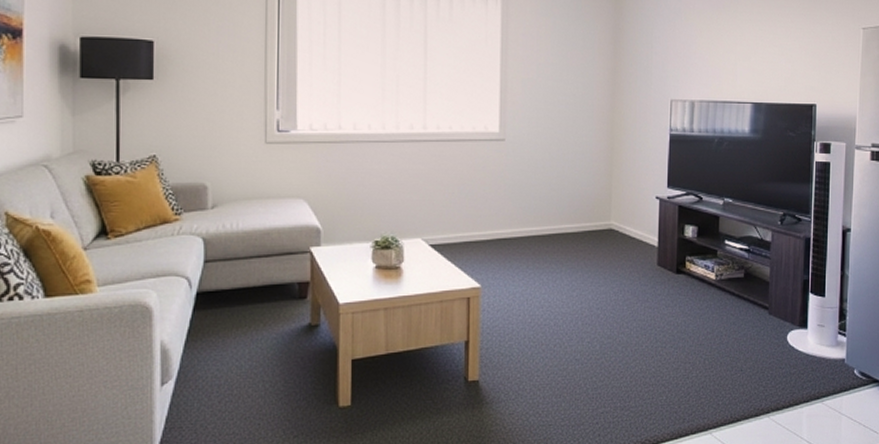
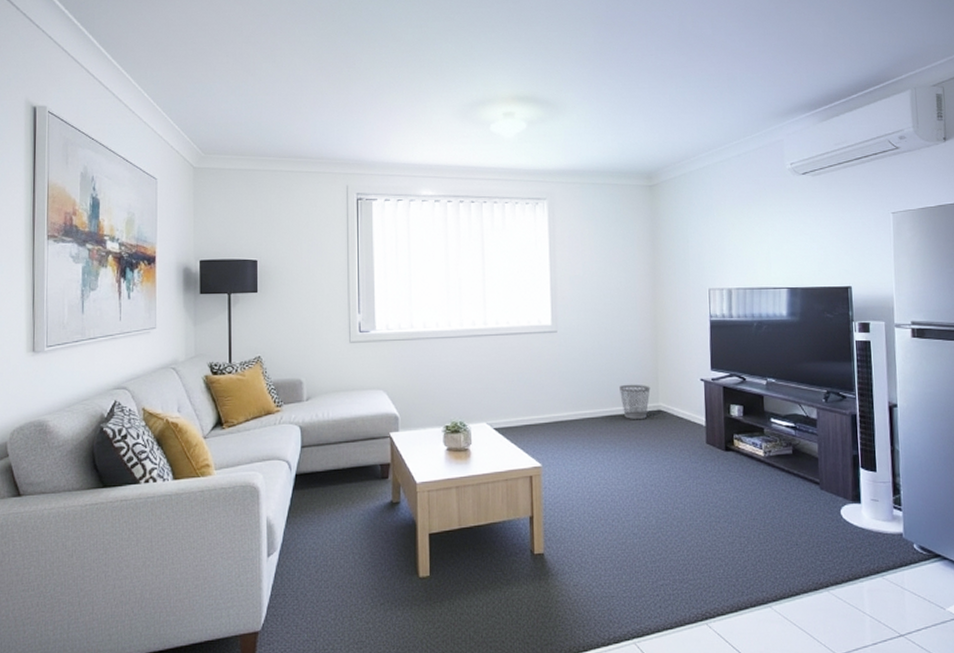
wastebasket: none [570,200,603,239] -> present [620,384,651,420]

